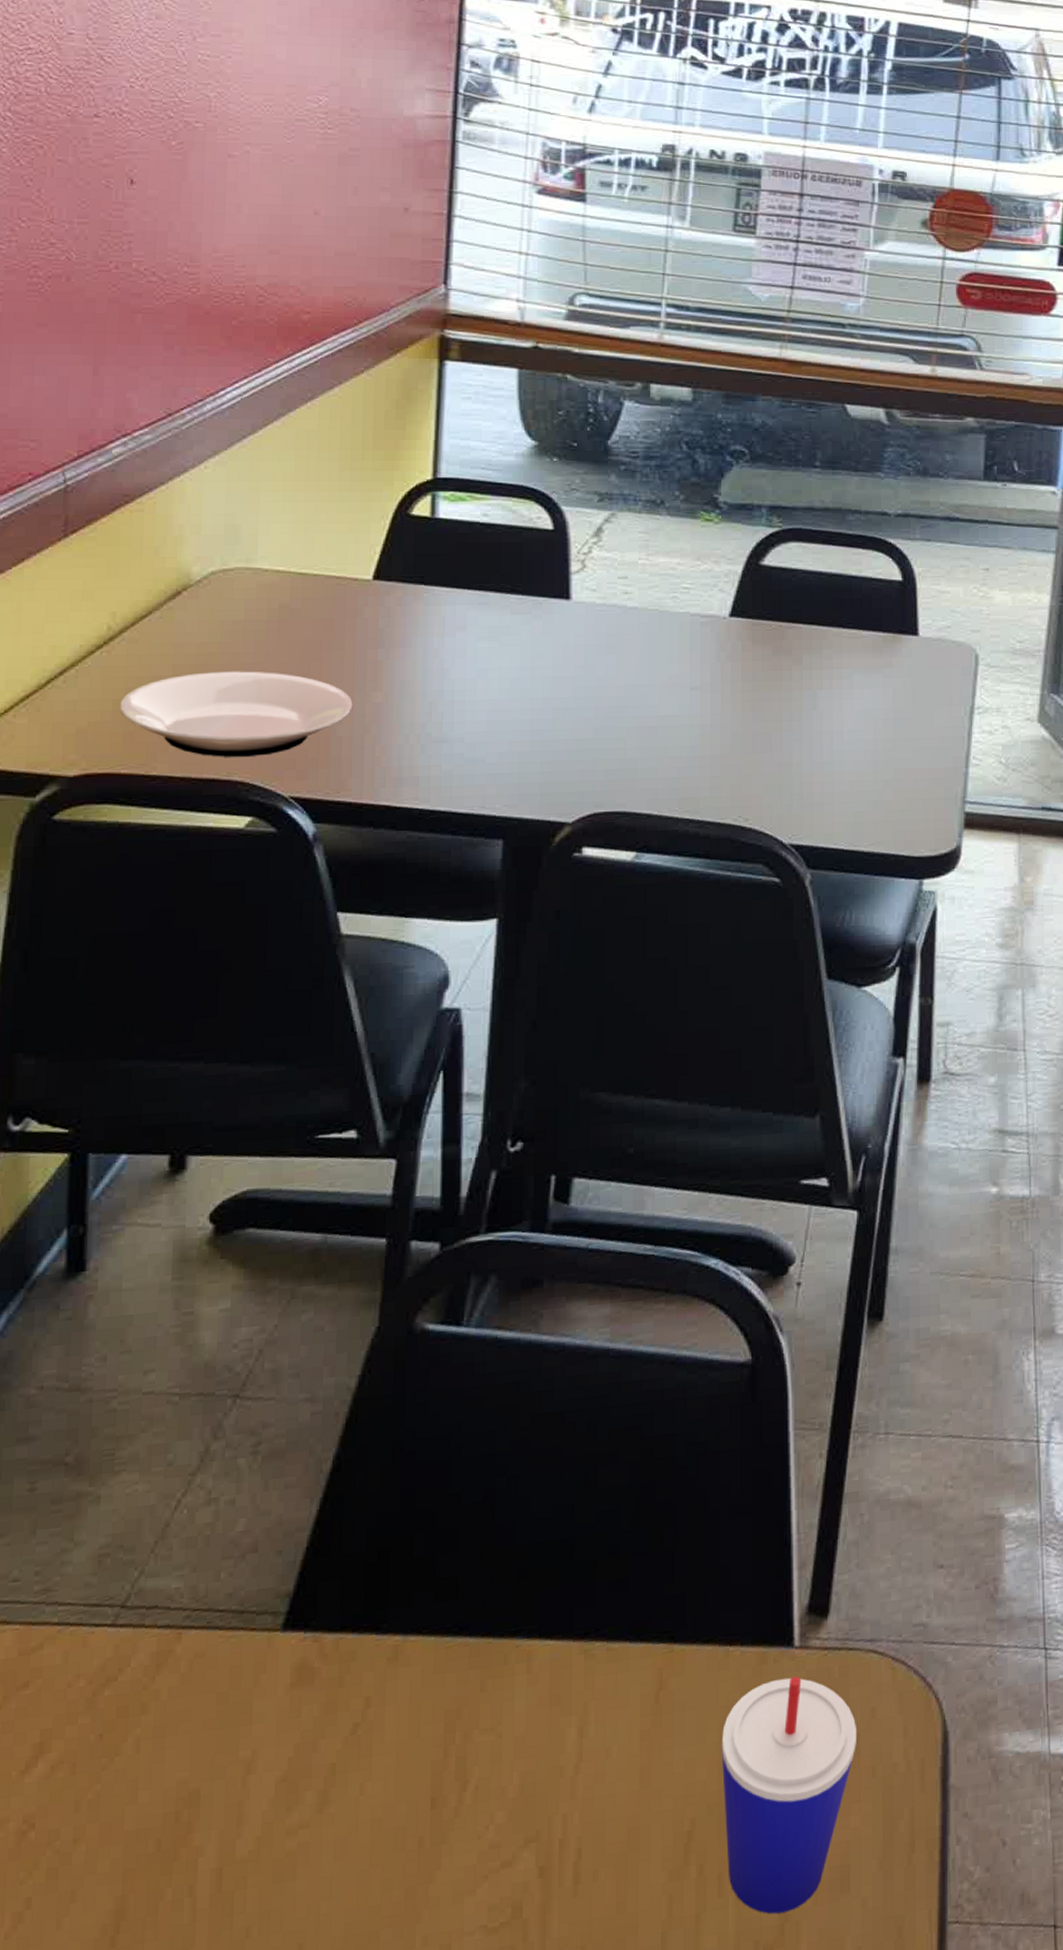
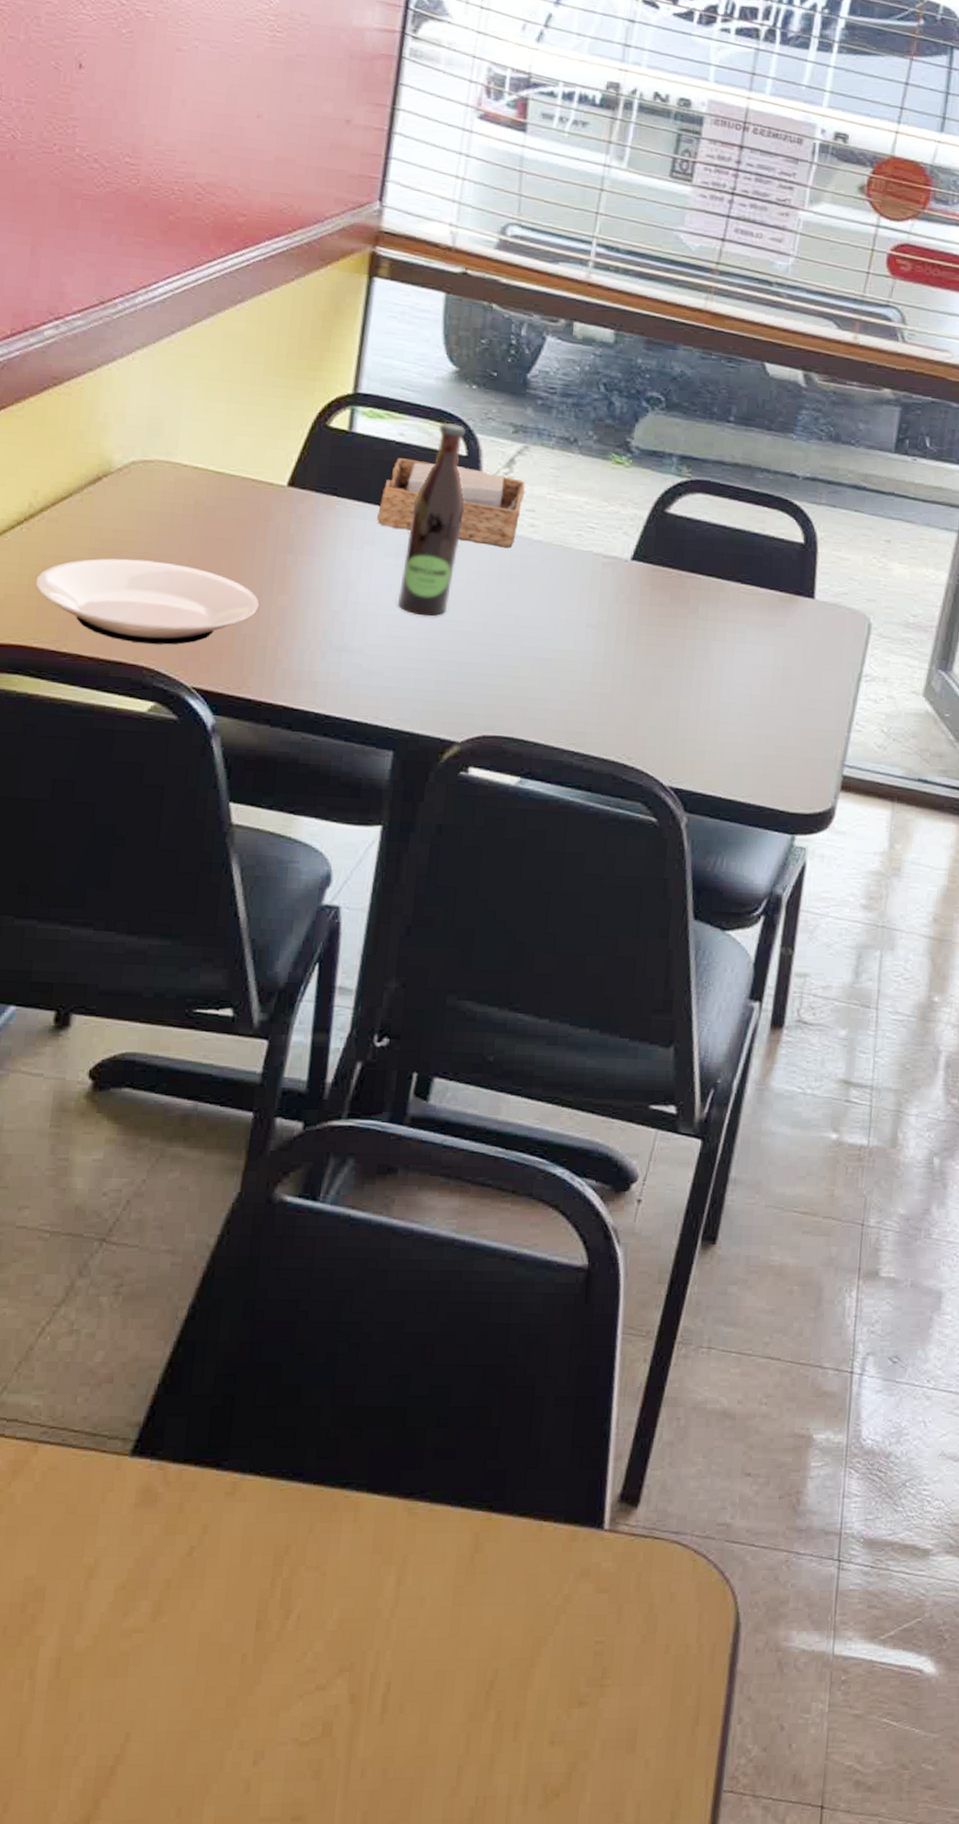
napkin holder: none [467,539,616,619] -> present [377,458,526,548]
bottle: none [496,498,555,697] -> present [398,422,466,617]
beverage cup: present [721,1676,858,1914] -> none [524,1556,656,1763]

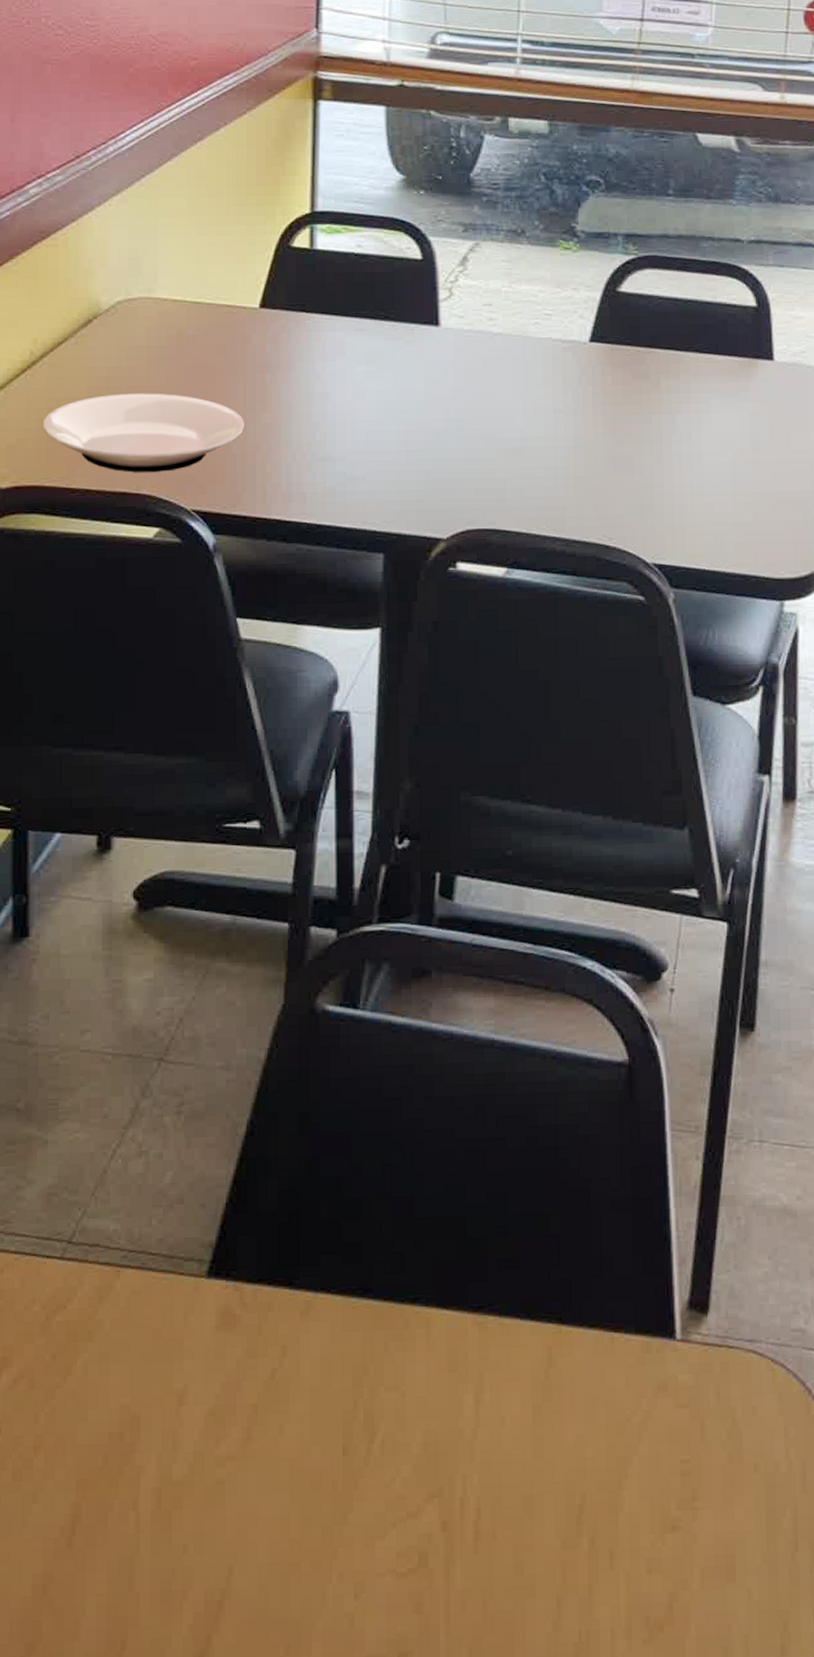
napkin holder: present [377,458,526,548] -> none [345,268,481,344]
bottle: present [398,422,466,617] -> none [373,229,425,419]

